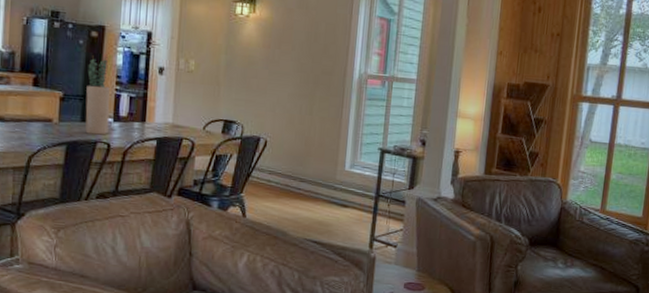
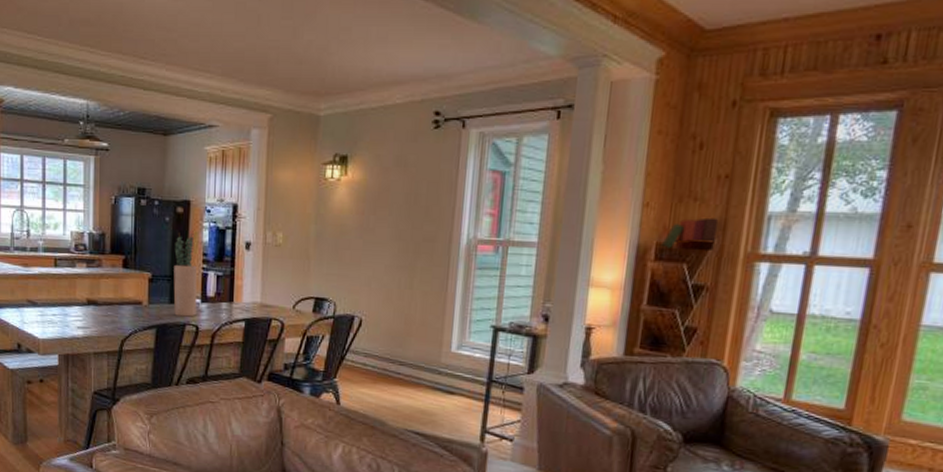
books: none [511,65,552,93] -> present [661,217,718,252]

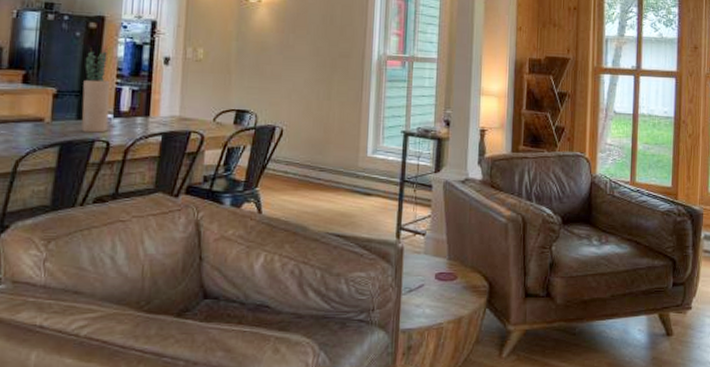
books: present [661,217,718,252] -> none [532,39,571,66]

